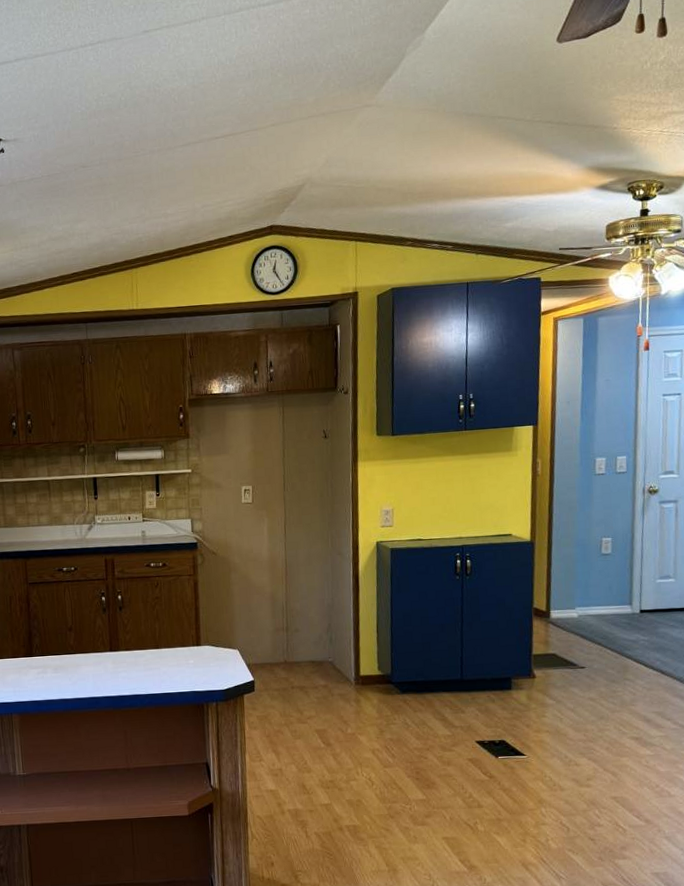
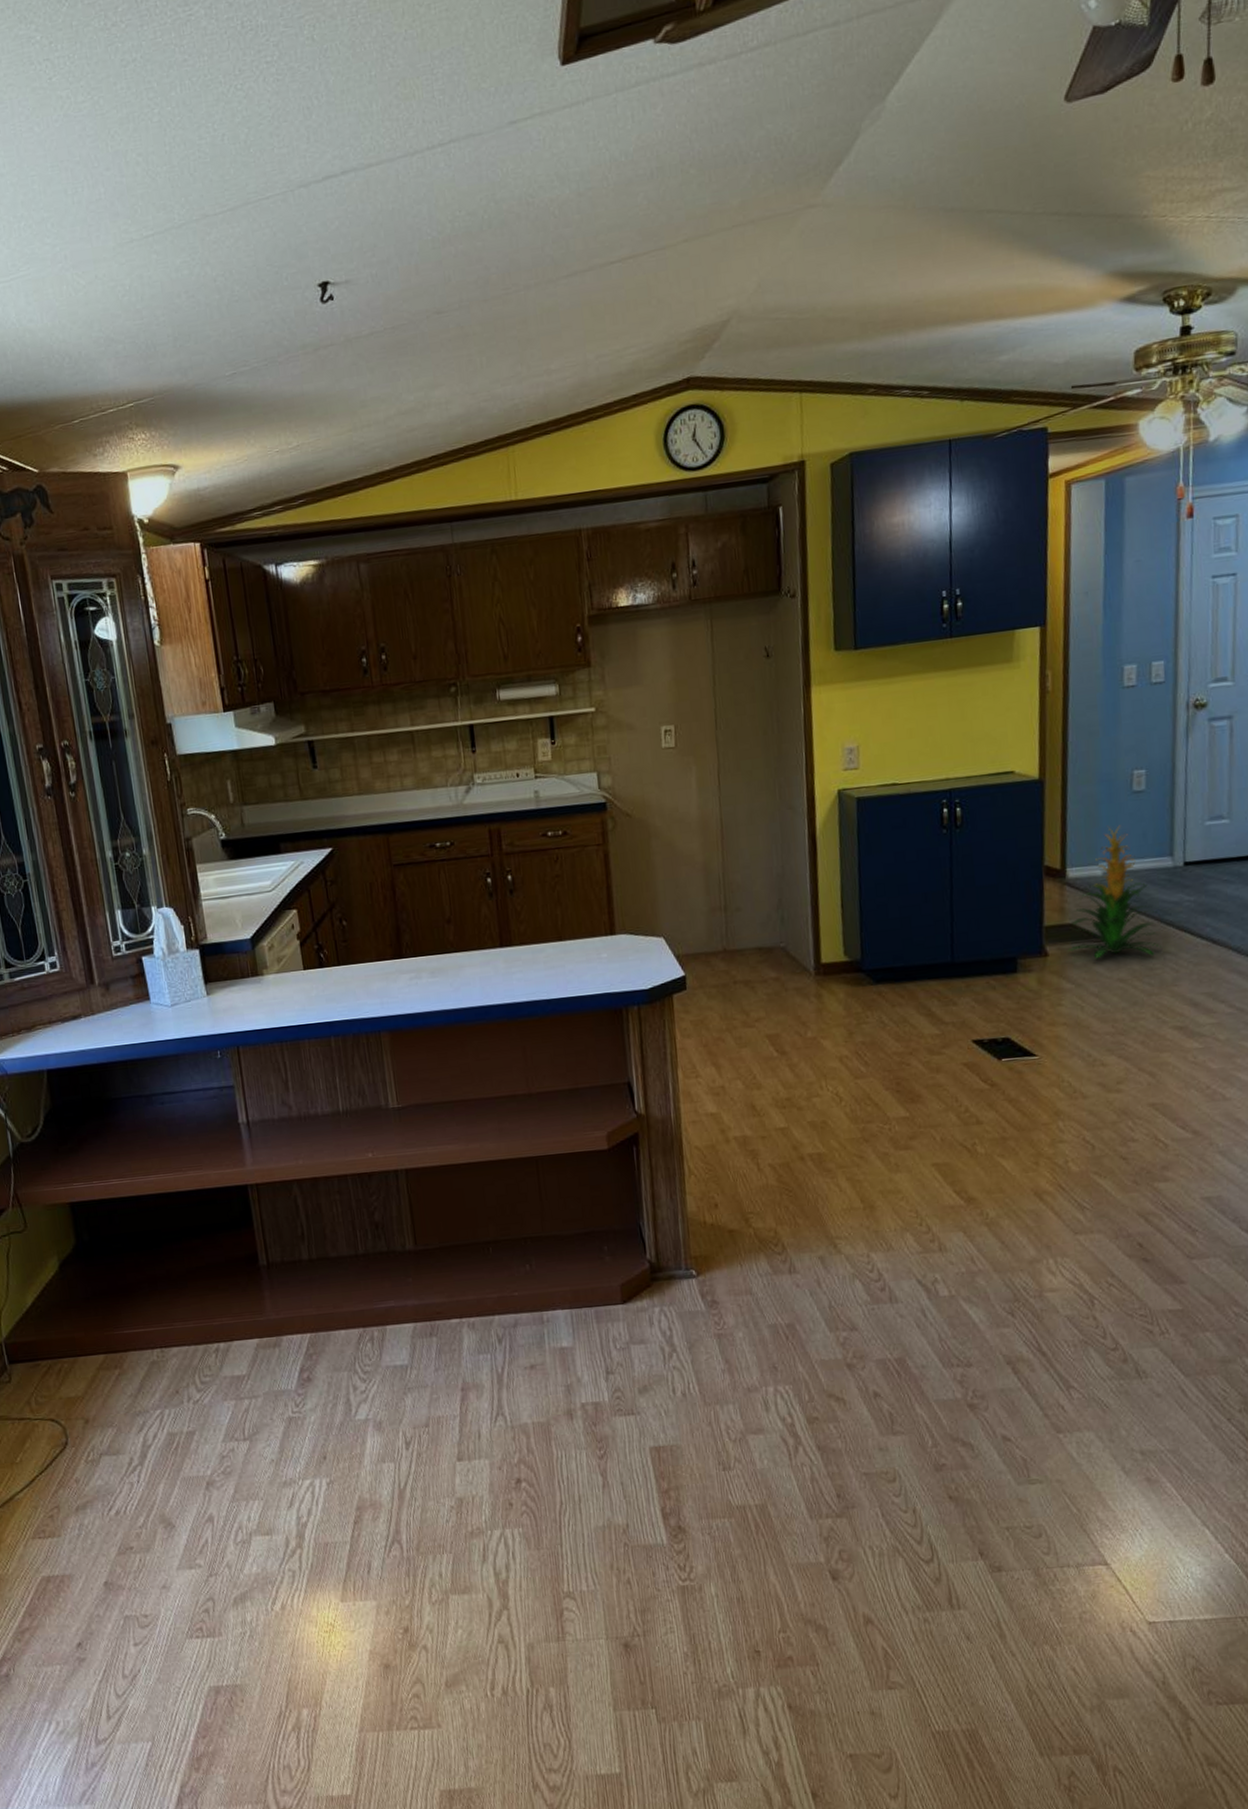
indoor plant: none [550,579,622,682] -> present [1067,825,1161,959]

